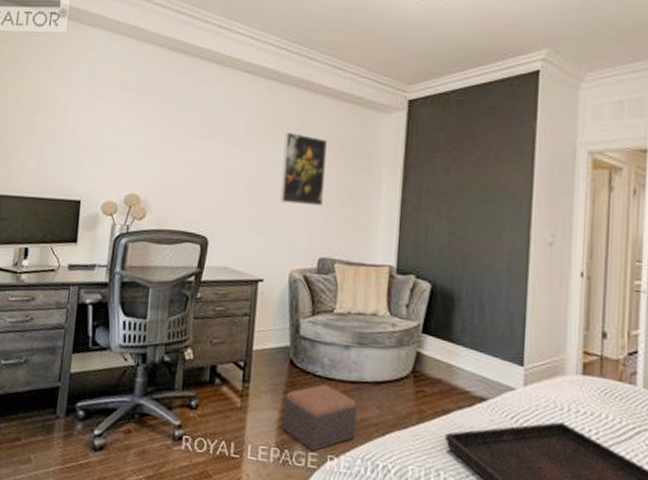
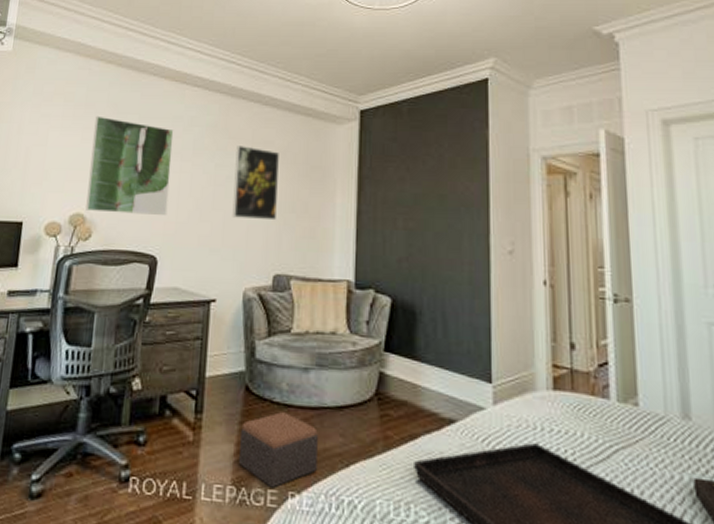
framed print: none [140,99,225,198] -> present [86,115,174,215]

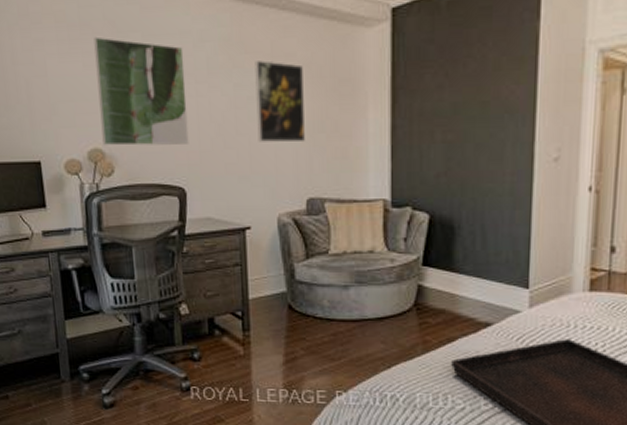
footstool: present [239,412,318,488] -> none [288,326,361,389]

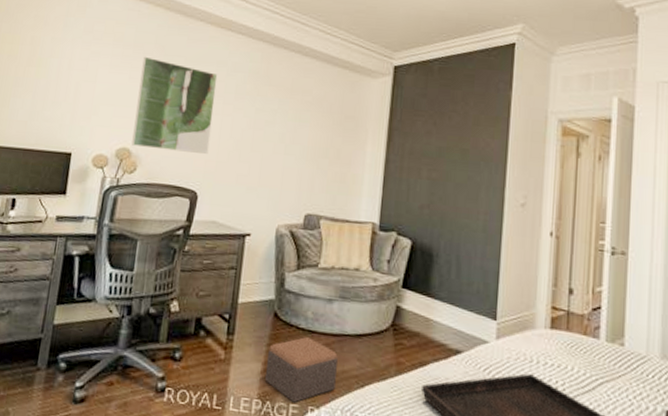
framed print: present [255,60,305,143] -> none [269,93,316,165]
footstool: none [288,326,361,389] -> present [265,337,338,403]

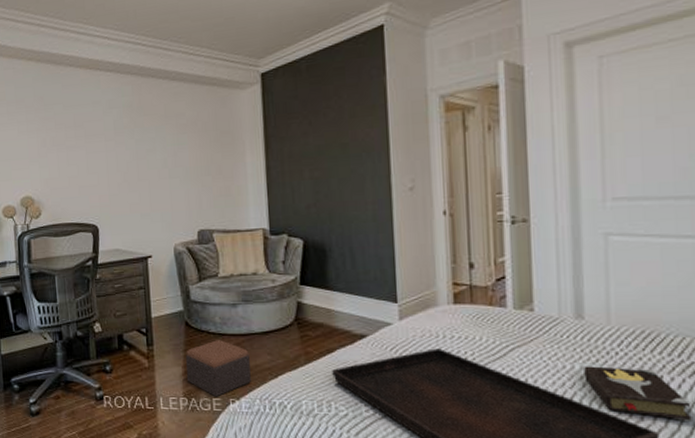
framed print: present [132,56,218,154] -> none [26,109,101,193]

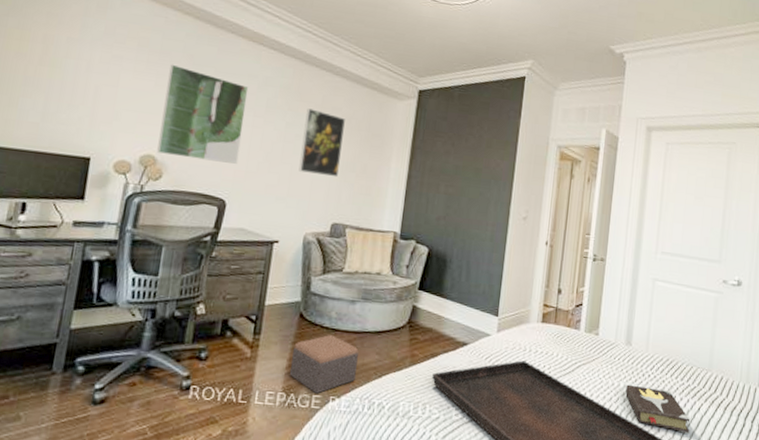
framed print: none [26,109,101,193] -> present [157,64,249,164]
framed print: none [152,120,194,185] -> present [298,108,345,178]

